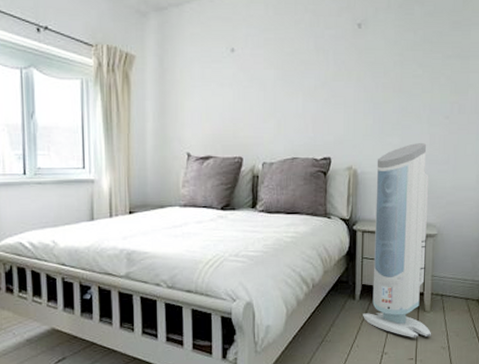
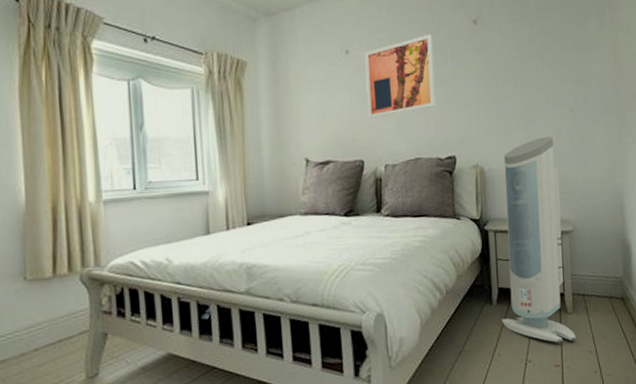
wall art: none [249,36,317,118] -> present [364,34,436,119]

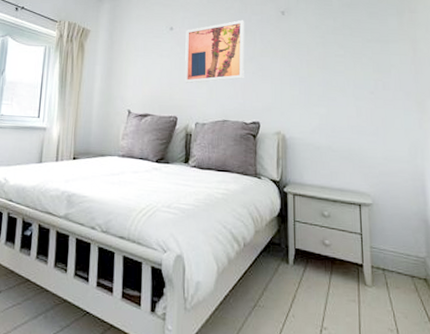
air purifier: present [502,137,576,343] -> none [298,114,375,315]

